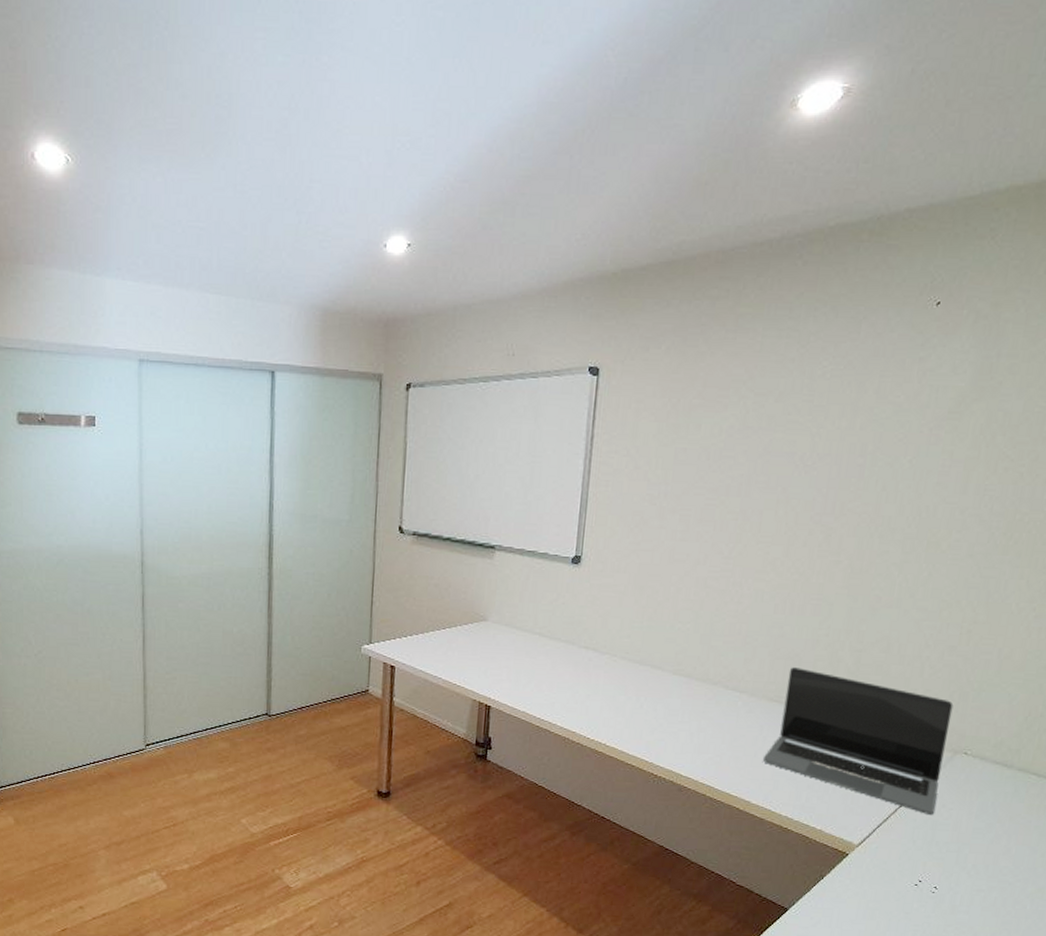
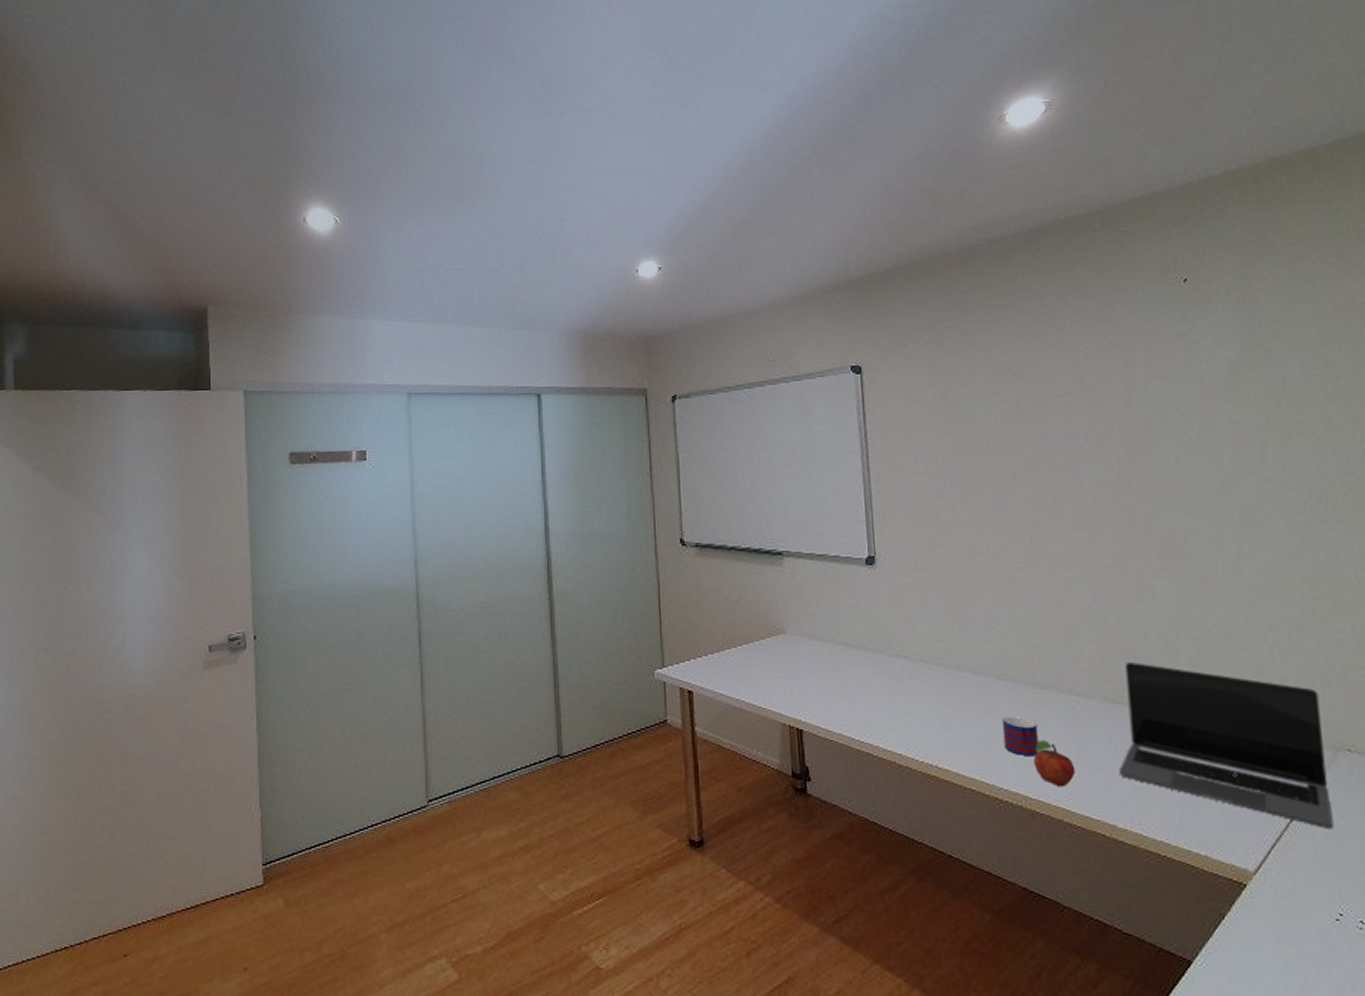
mug: none [667,706,701,742] -> present [1002,715,1040,757]
fruit: none [691,728,726,768] -> present [1034,740,1076,787]

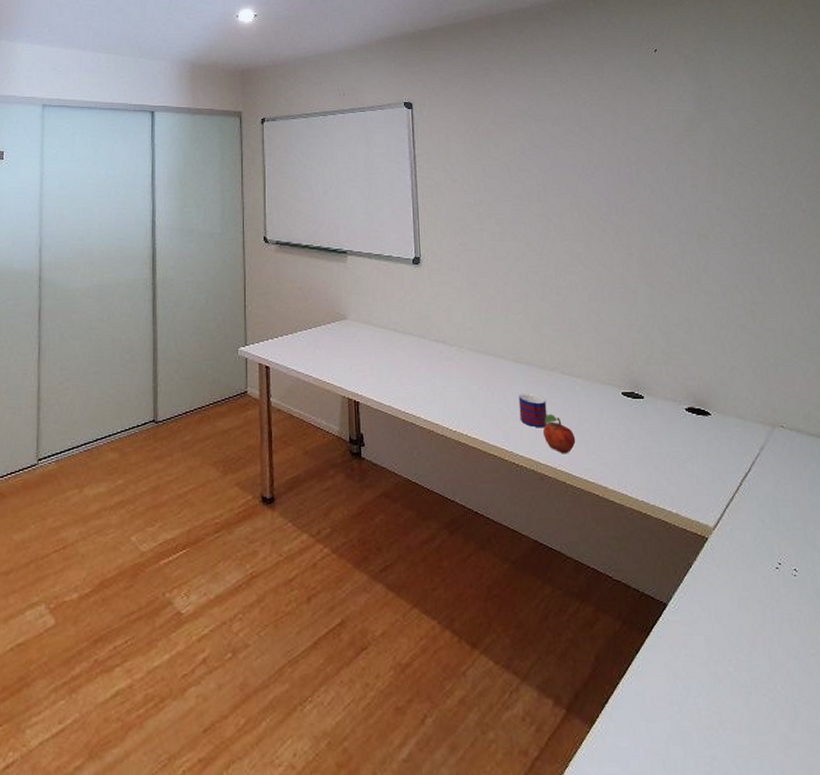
laptop: present [1118,662,1333,830] -> none [609,351,772,492]

